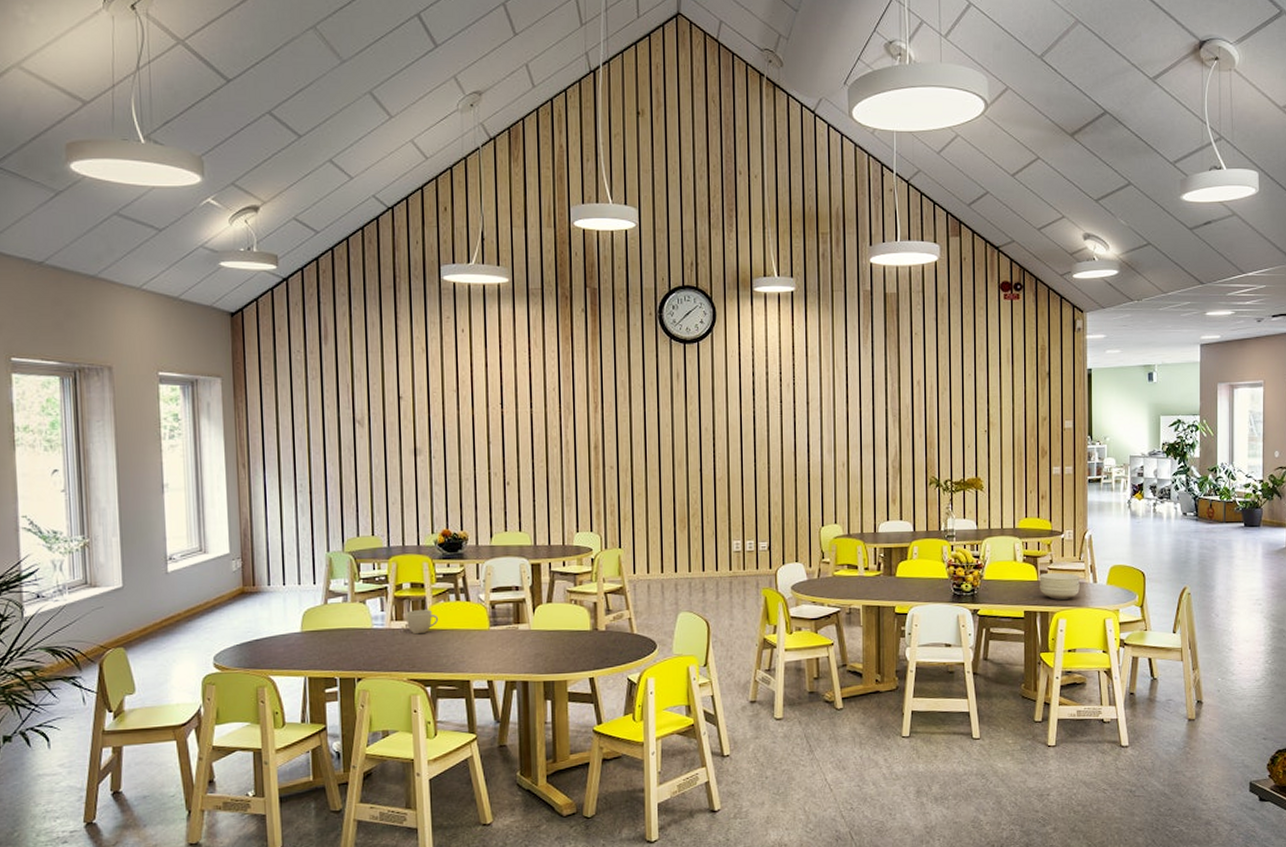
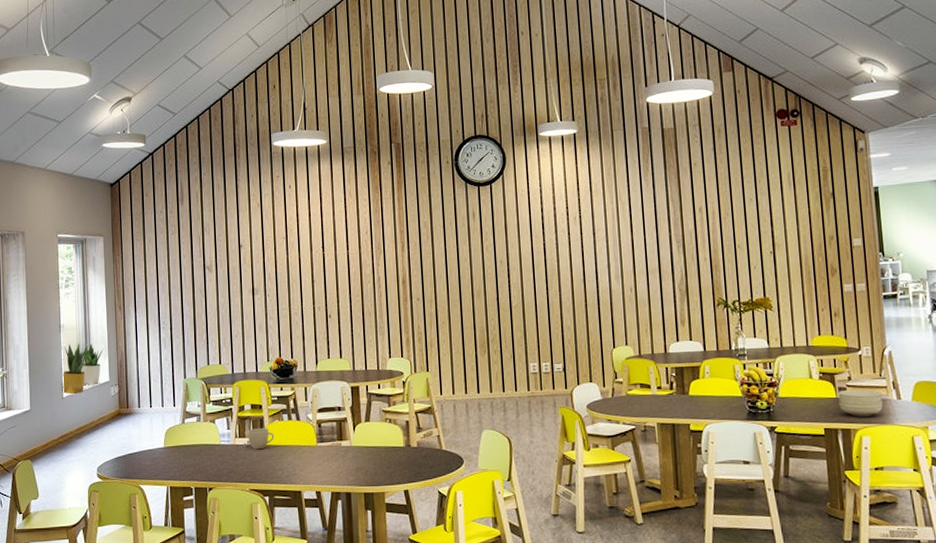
planter: none [166,507,201,568] -> present [62,343,88,394]
planter: none [192,508,223,559] -> present [81,344,104,386]

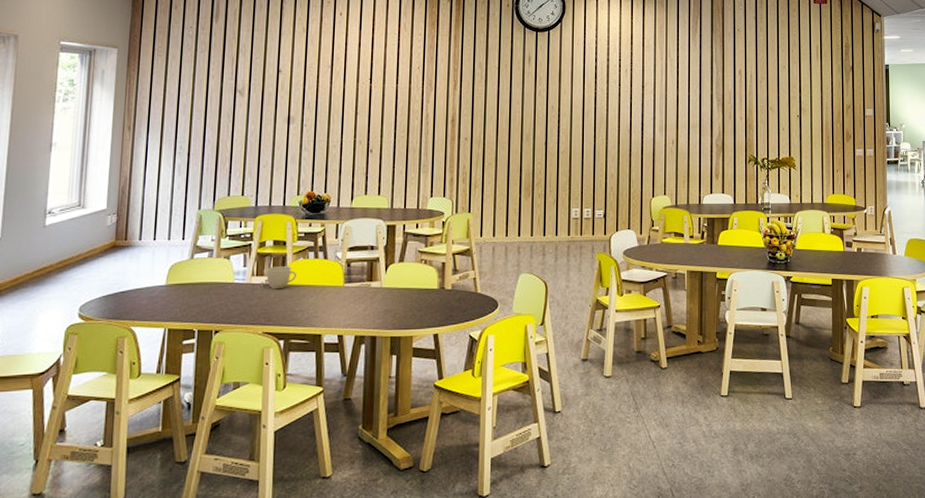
planter: present [62,343,88,394] -> none [45,165,84,221]
planter: present [81,344,104,386] -> none [72,167,105,213]
bowl: present [838,389,883,417] -> none [845,244,881,269]

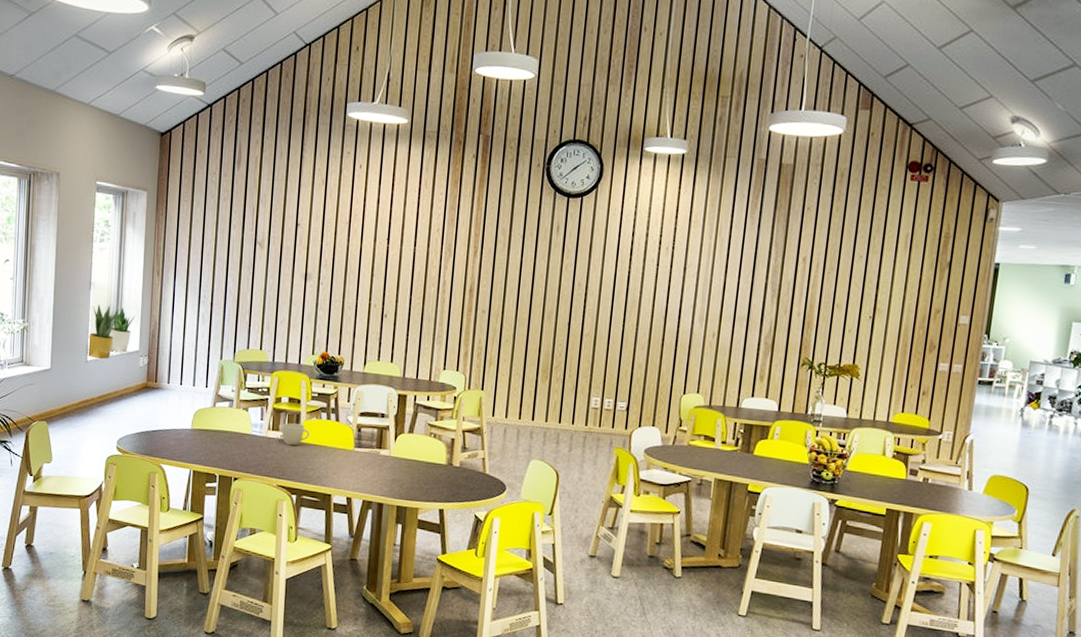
planter: none [45,165,84,221] -> present [87,304,119,359]
planter: none [72,167,105,213] -> present [109,308,137,353]

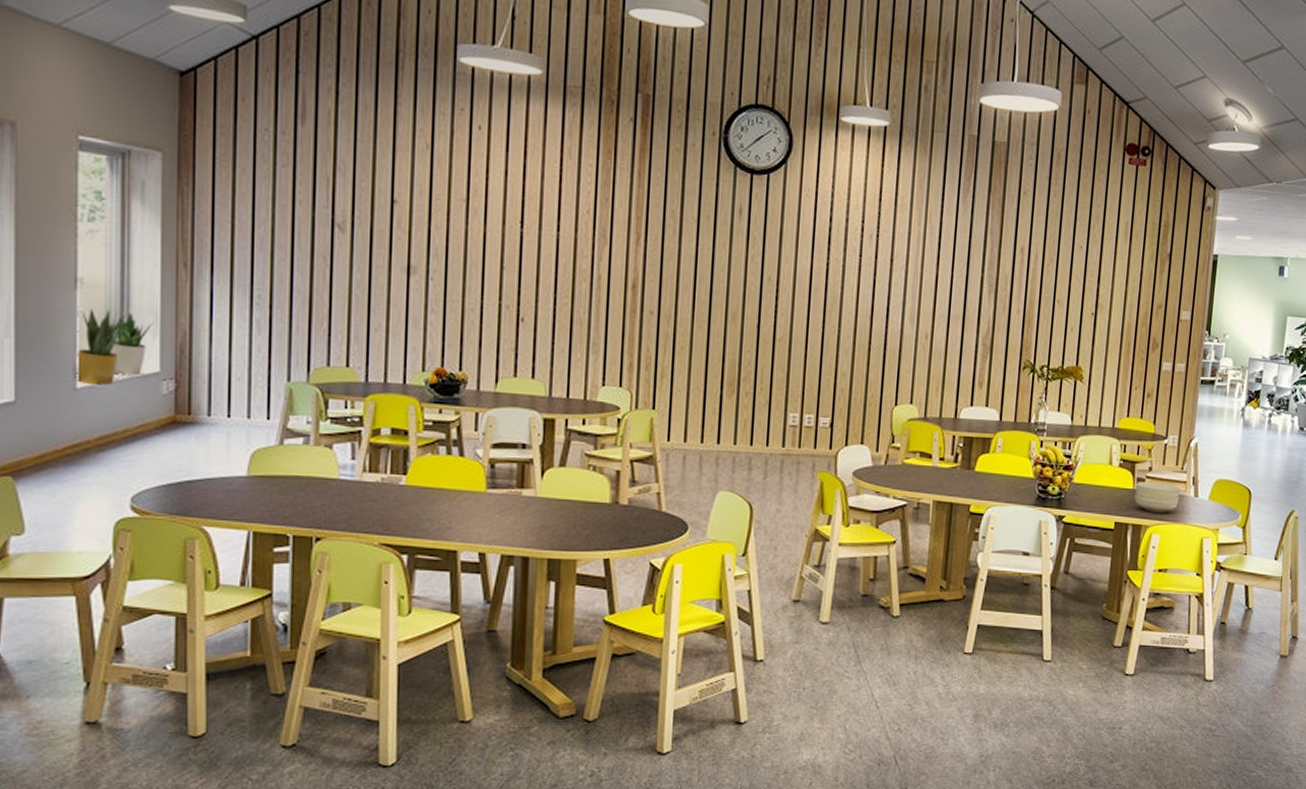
cup: present [281,423,310,446] -> none [381,461,424,491]
bowl: none [906,472,954,503] -> present [1134,481,1180,513]

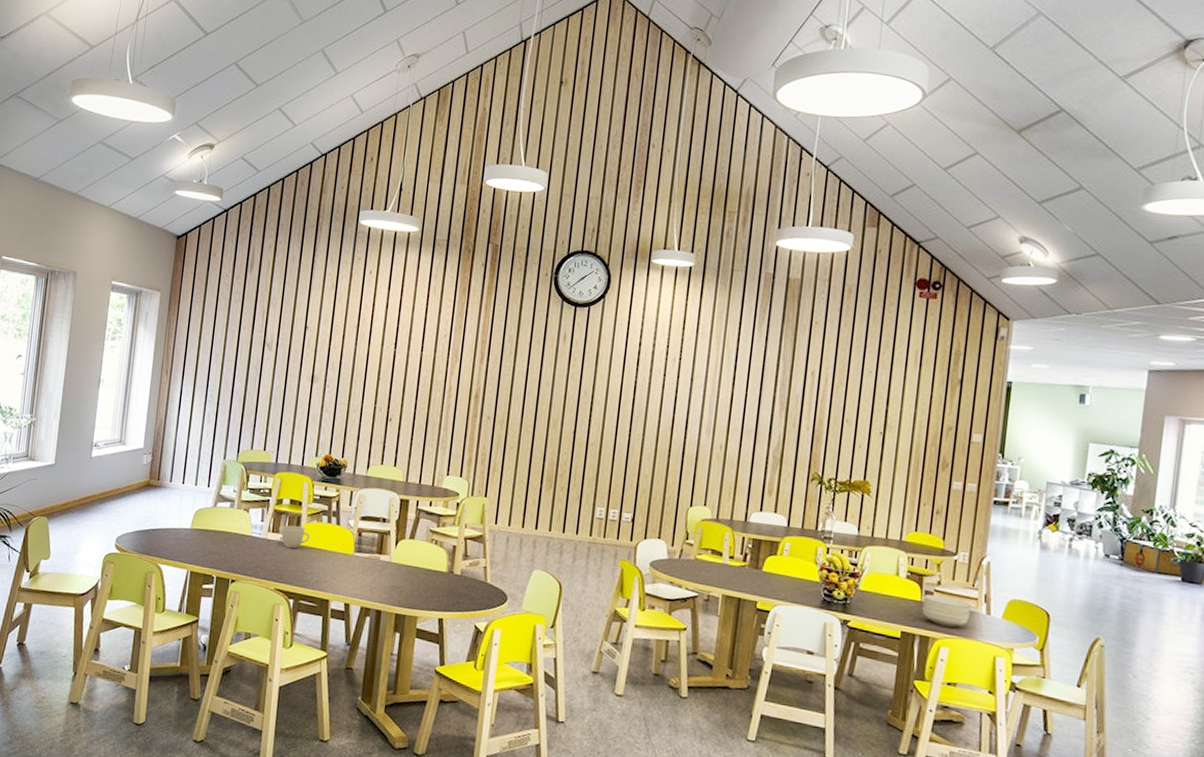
planter: present [75,309,125,385] -> none [91,401,126,456]
planter: present [111,313,154,376] -> none [115,405,143,450]
cup: none [381,461,424,491] -> present [281,525,310,549]

